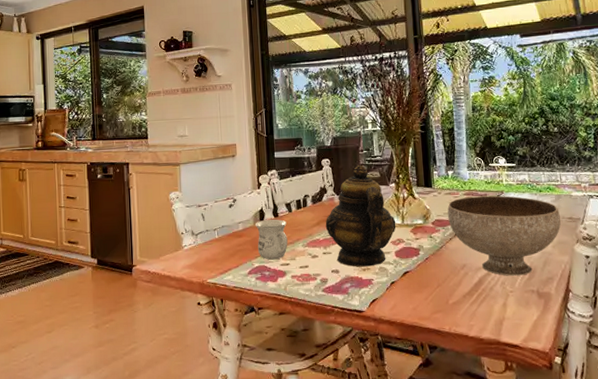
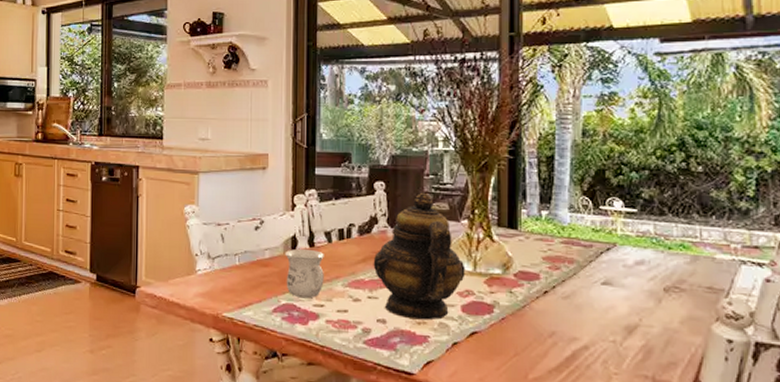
bowl: present [447,195,561,276] -> none [536,246,695,355]

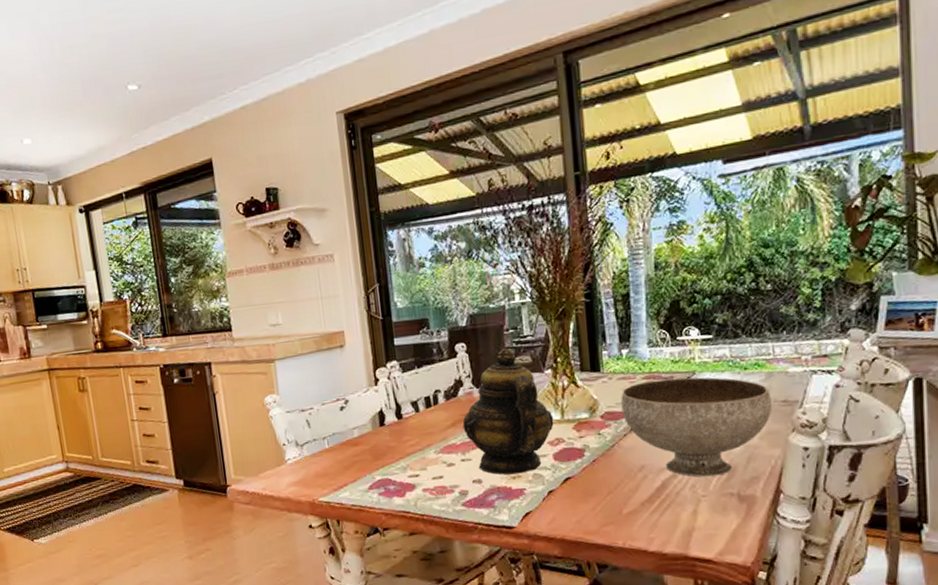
mug: present [285,248,324,299] -> none [373,421,416,472]
bowl: none [536,246,695,355] -> present [621,377,772,477]

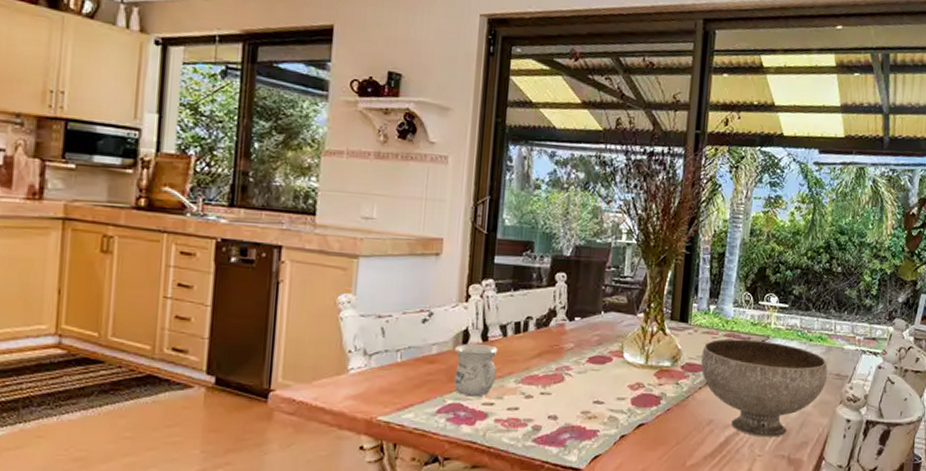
mug: none [373,421,416,472] -> present [453,343,498,397]
teapot: present [462,348,554,475] -> none [548,285,638,414]

